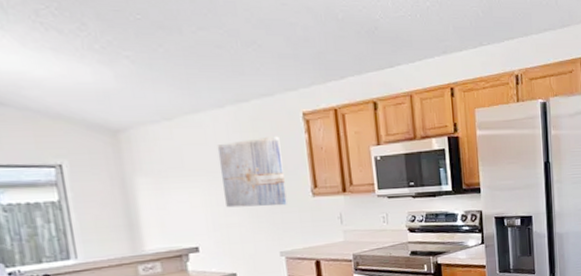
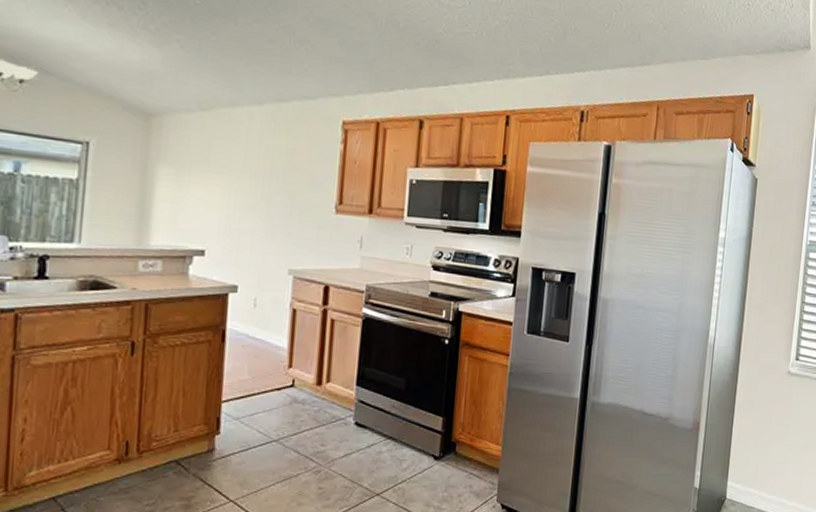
wall art: present [217,136,289,208] -> none [243,141,313,219]

